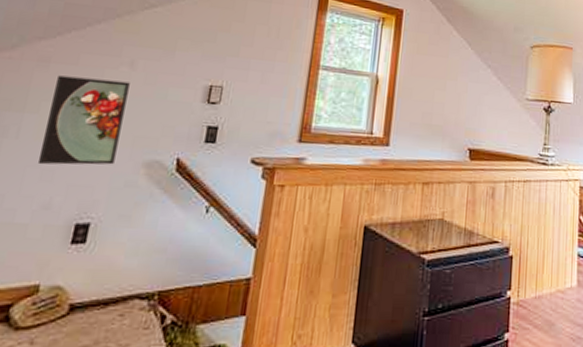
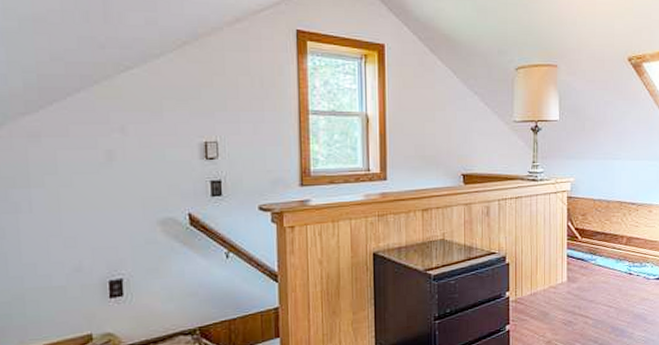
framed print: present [37,75,130,165] -> none [53,148,130,234]

